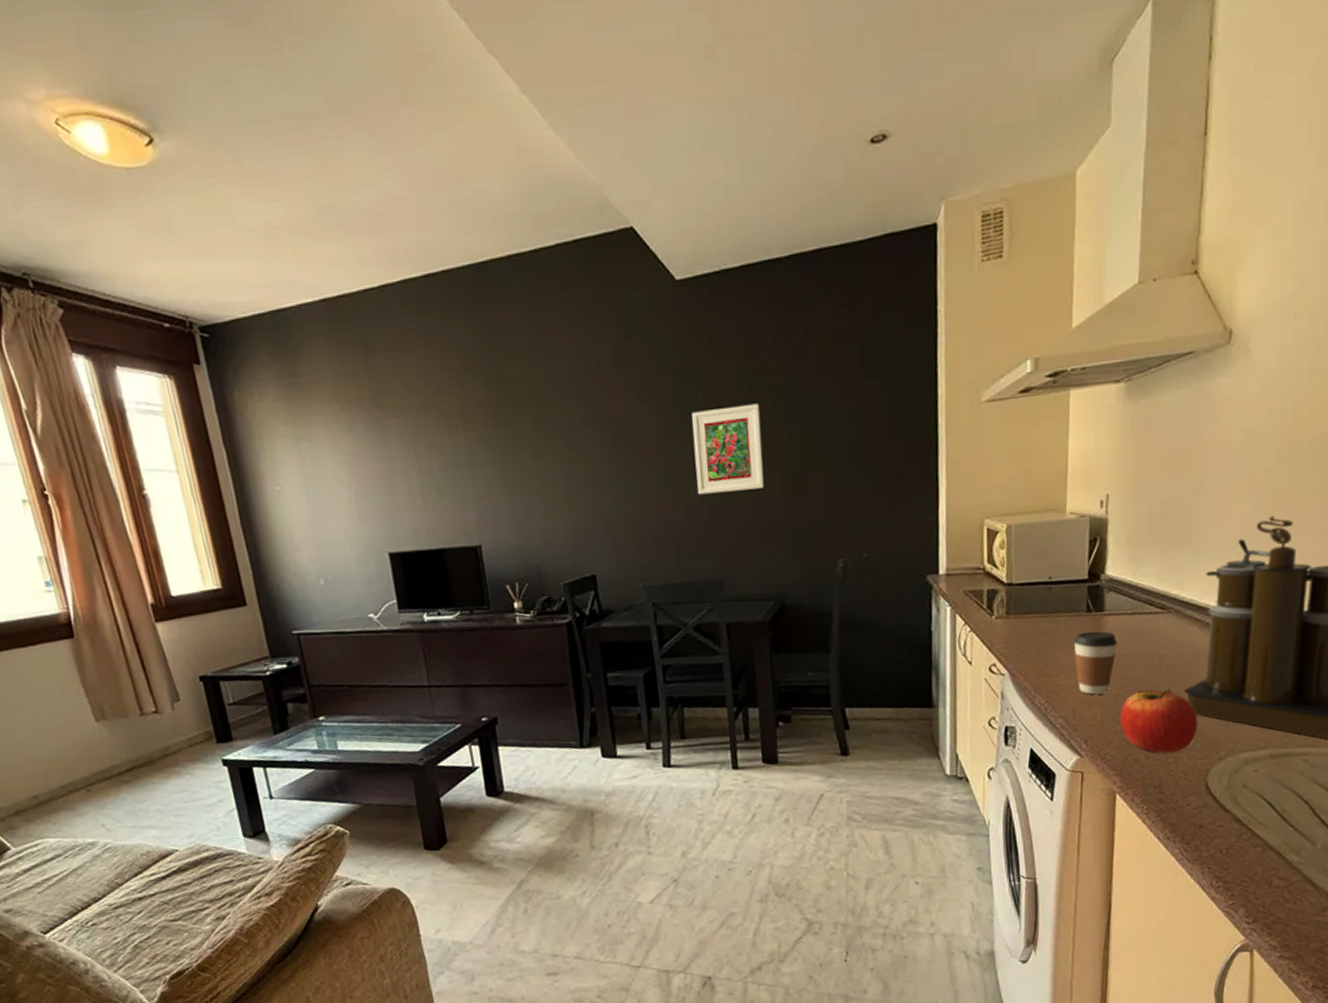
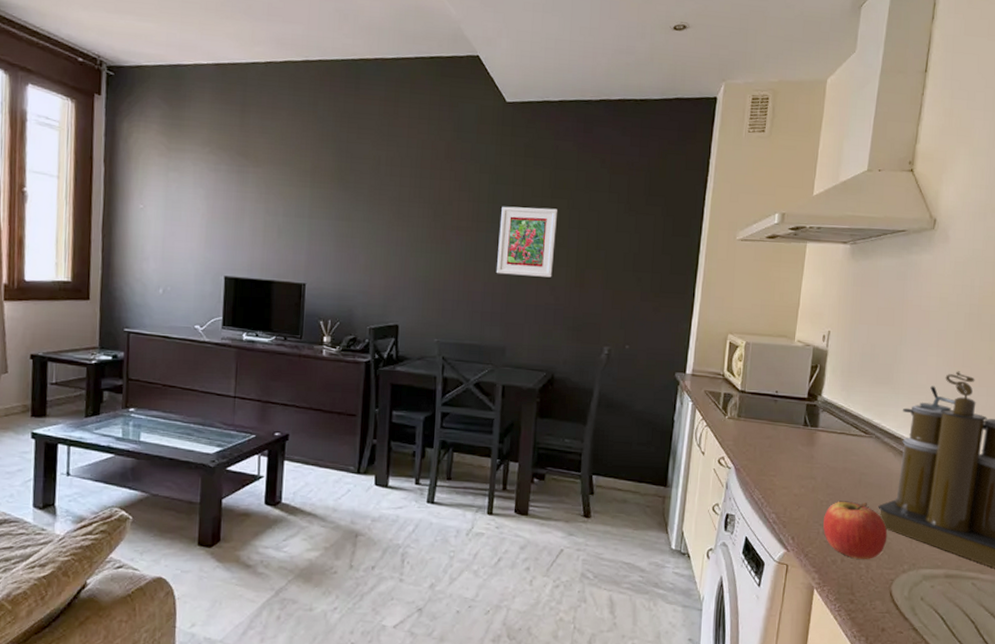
coffee cup: present [1073,631,1118,695] -> none [790,442,827,498]

